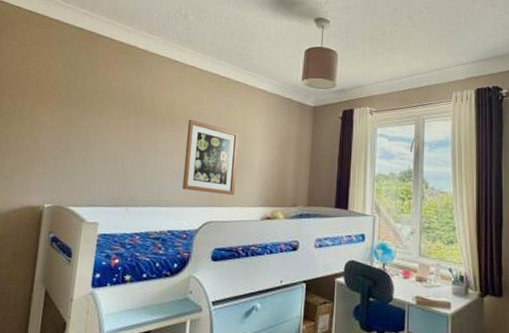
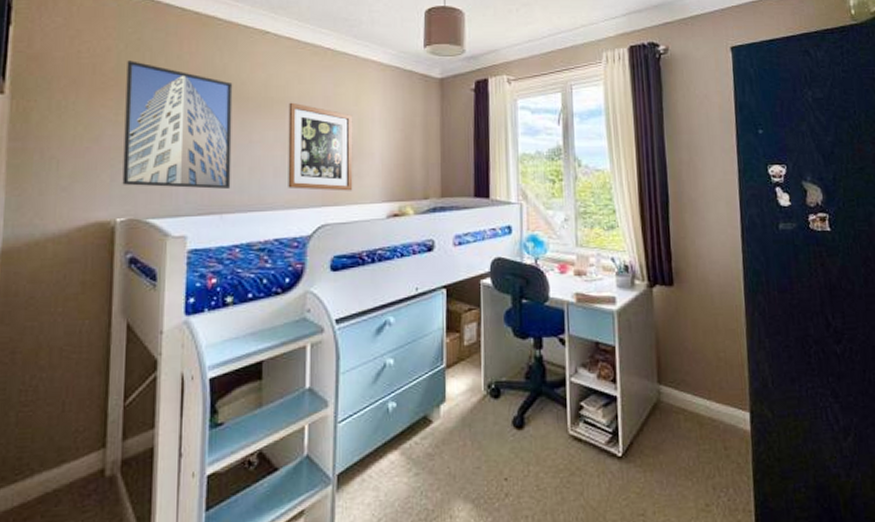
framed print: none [52,78,145,186] -> present [122,60,233,189]

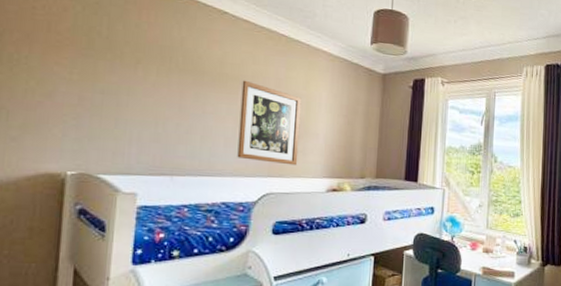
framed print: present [122,60,233,189] -> none [74,22,190,153]

